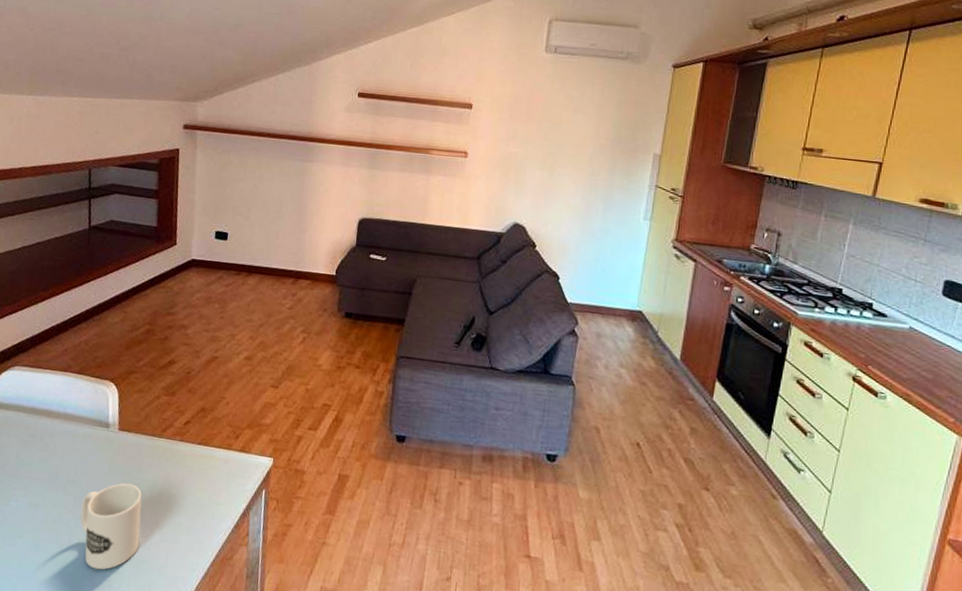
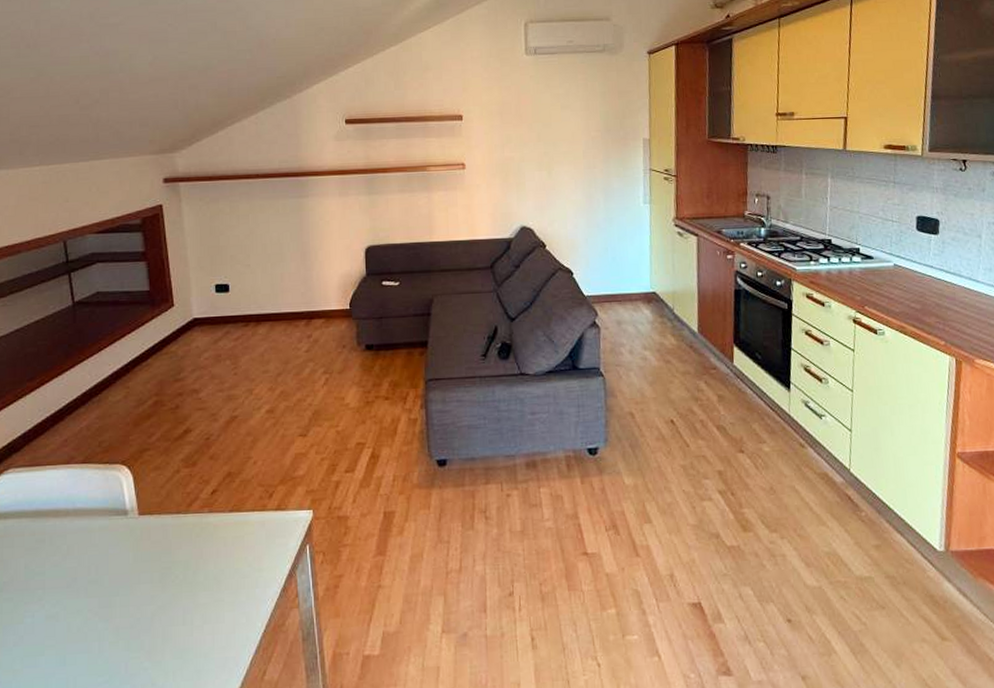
mug: present [80,483,142,570] -> none [109,569,180,671]

